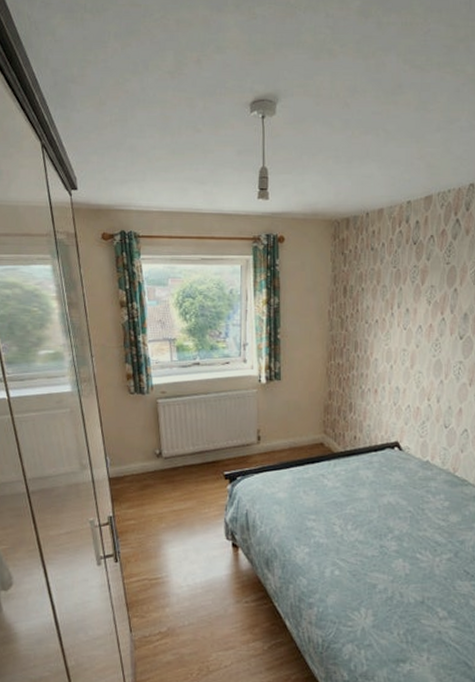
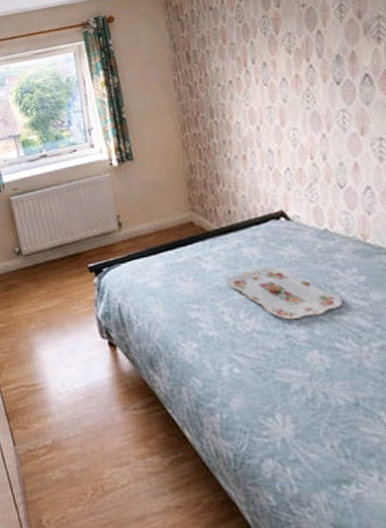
serving tray: none [343,489,429,533] -> present [227,267,343,320]

